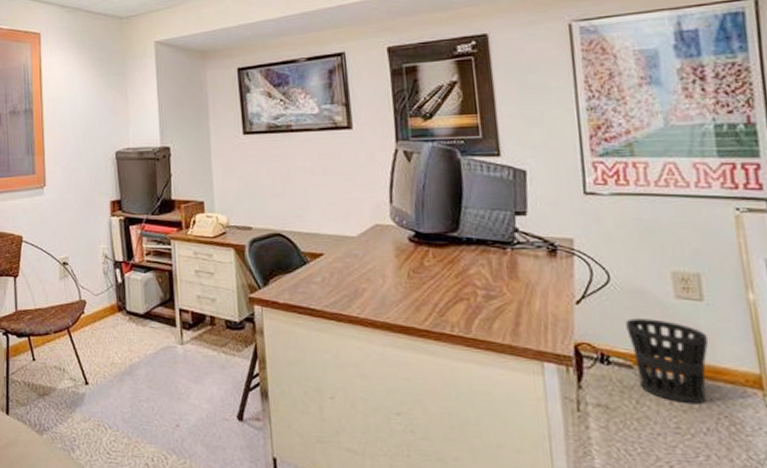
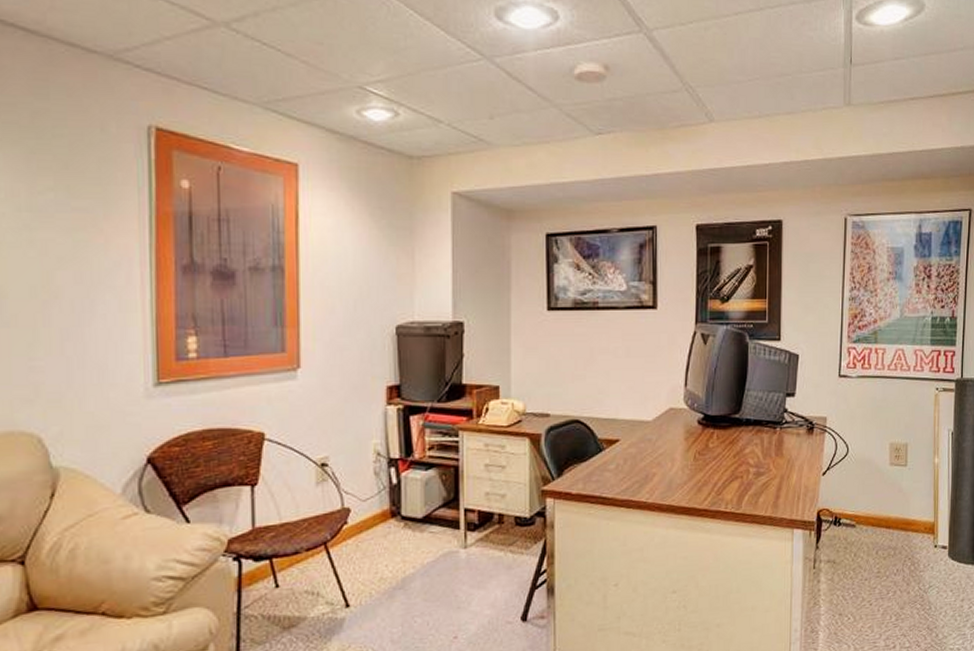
wastebasket: present [626,318,709,405] -> none [855,484,907,552]

